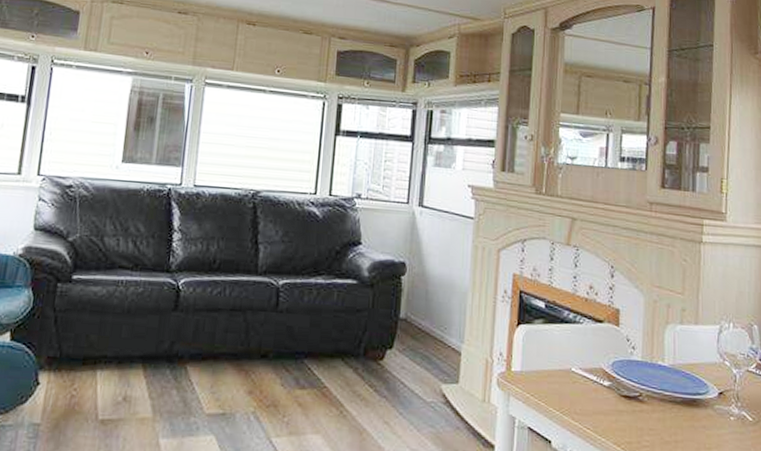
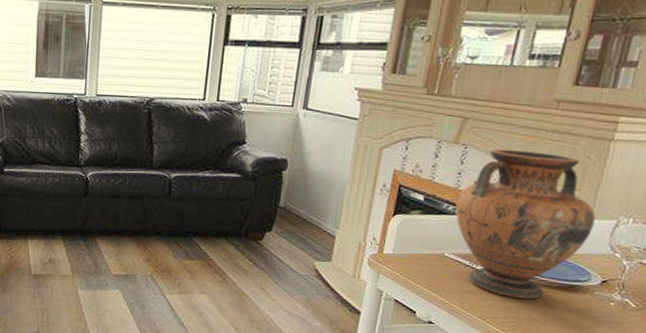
vase: none [575,251,702,418] -> present [455,149,596,299]

